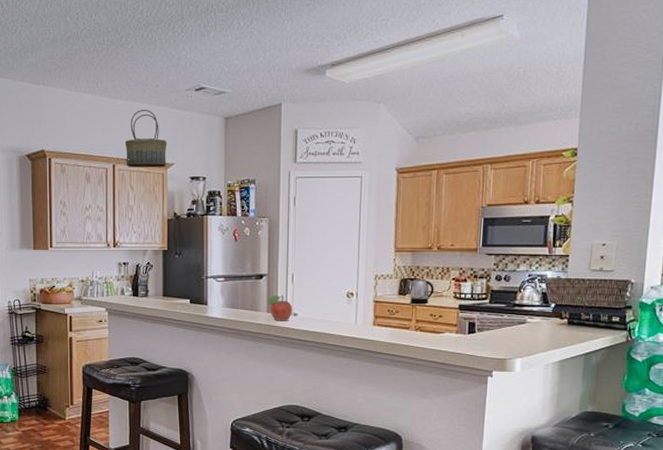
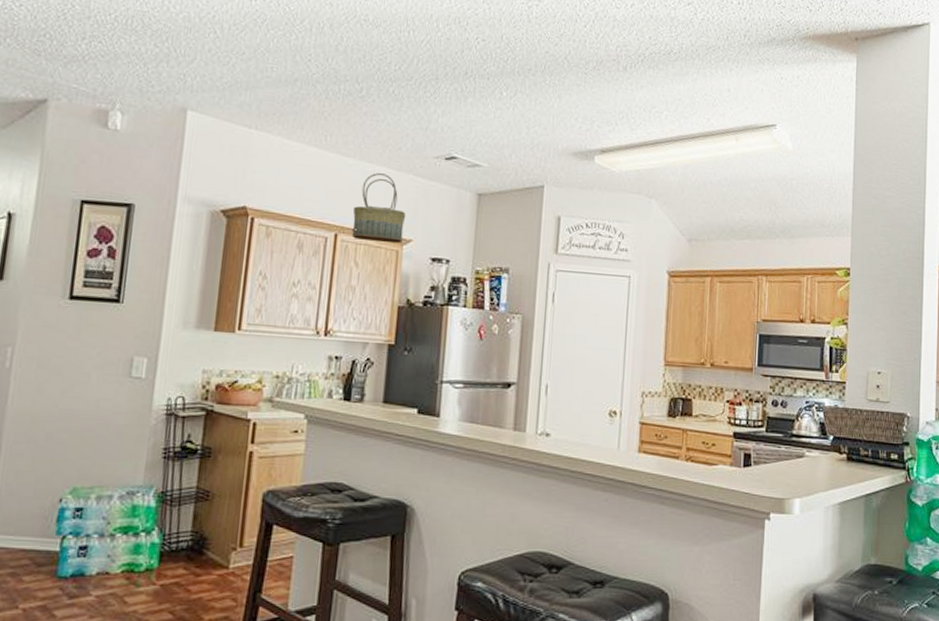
fruit: present [268,294,293,321] -> none [515,408,545,443]
kettle: present [410,278,434,304] -> none [680,398,707,429]

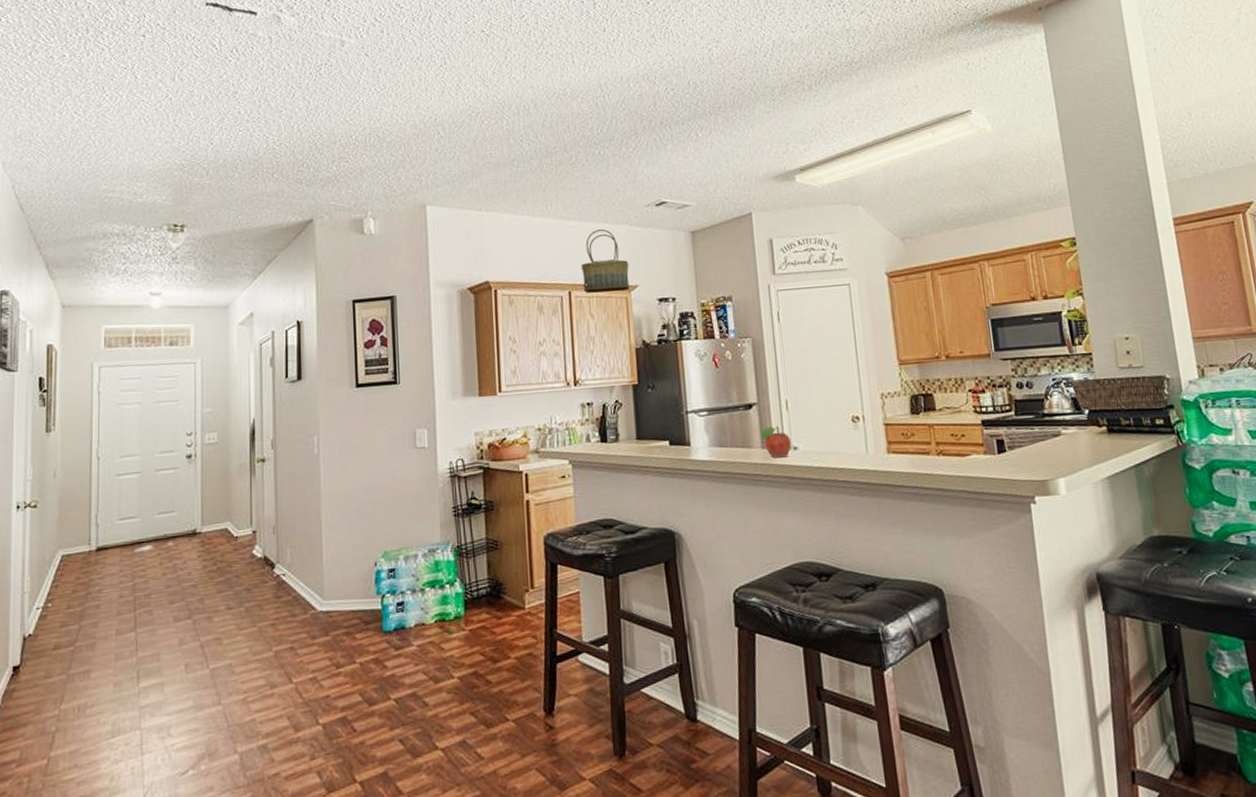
fruit: none [515,408,545,443] -> present [761,425,792,458]

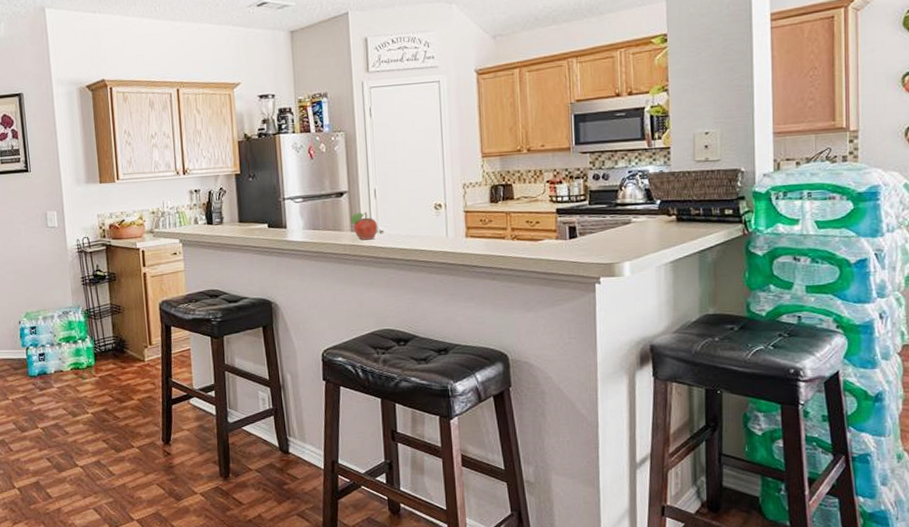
basket: present [580,229,630,293] -> none [187,30,233,90]

